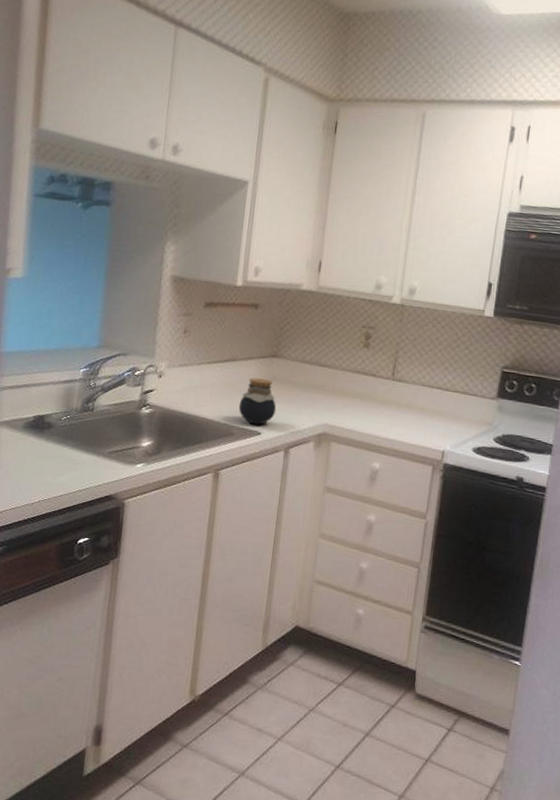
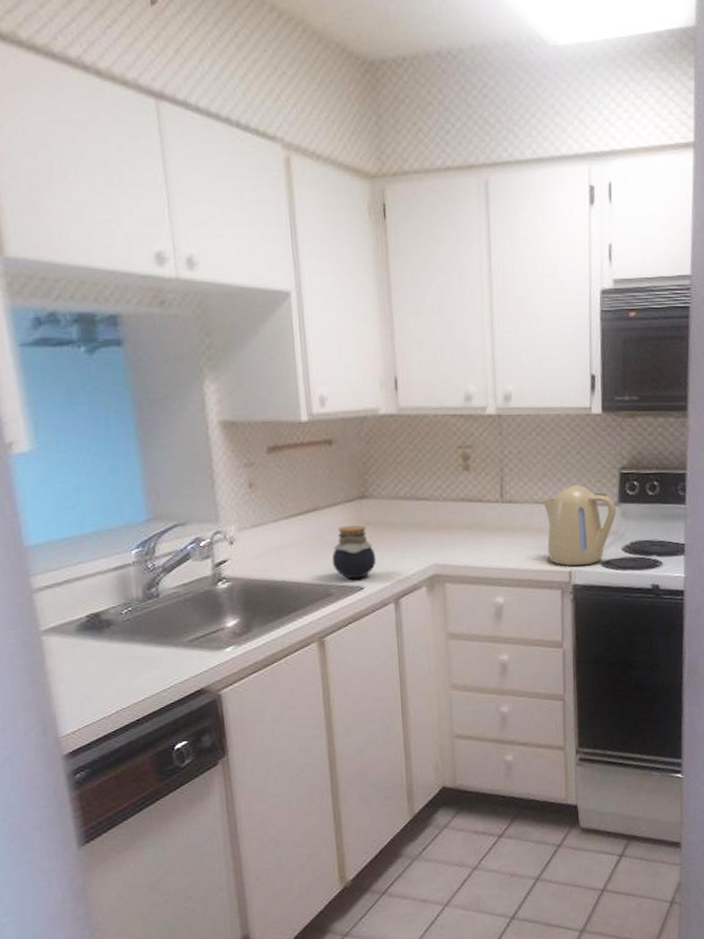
kettle: none [426,375,494,449] -> present [541,485,617,566]

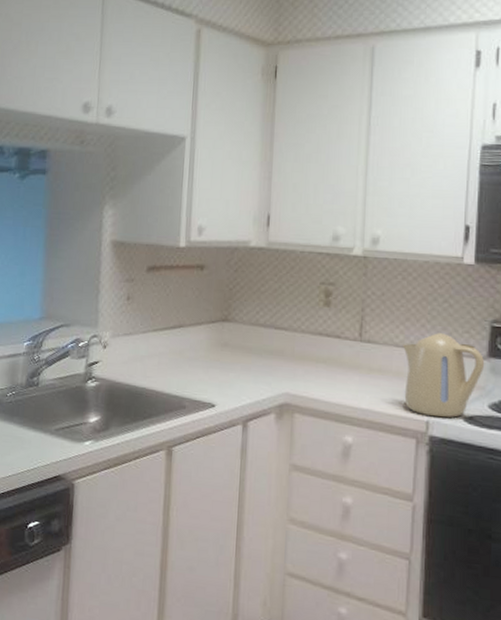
jar: present [331,525,377,580] -> none [189,345,231,396]

